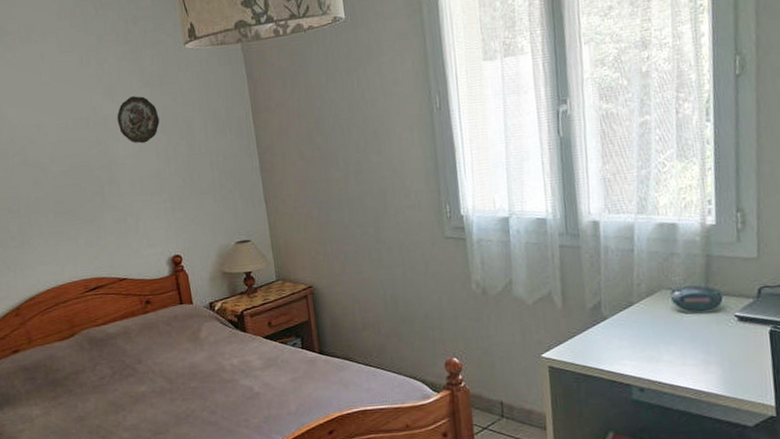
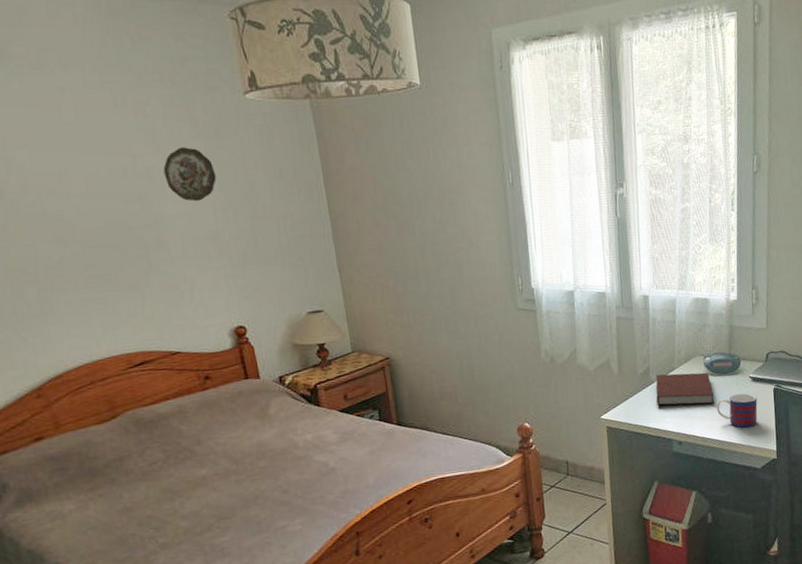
notebook: none [609,309,686,347] -> present [656,372,714,406]
mug: none [690,334,748,376] -> present [716,393,758,428]

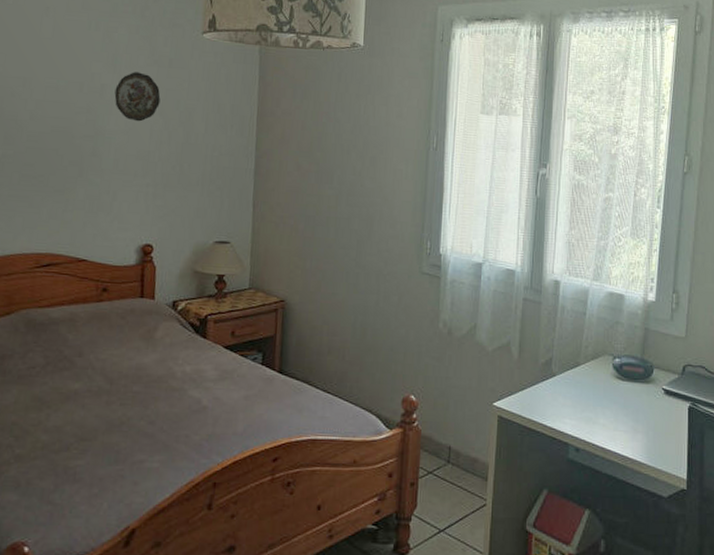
notebook: present [656,372,714,406] -> none [556,367,620,412]
mug: present [716,393,758,428] -> none [622,405,669,446]

